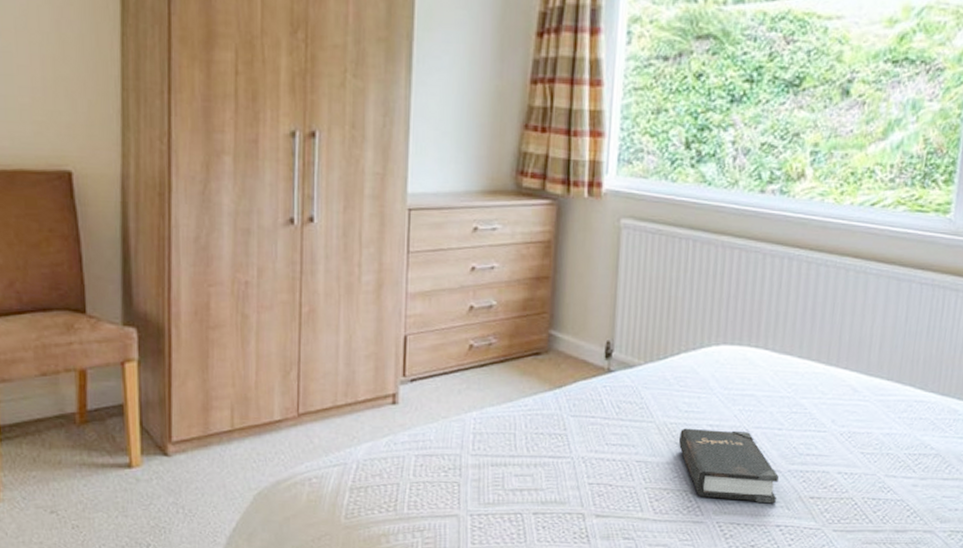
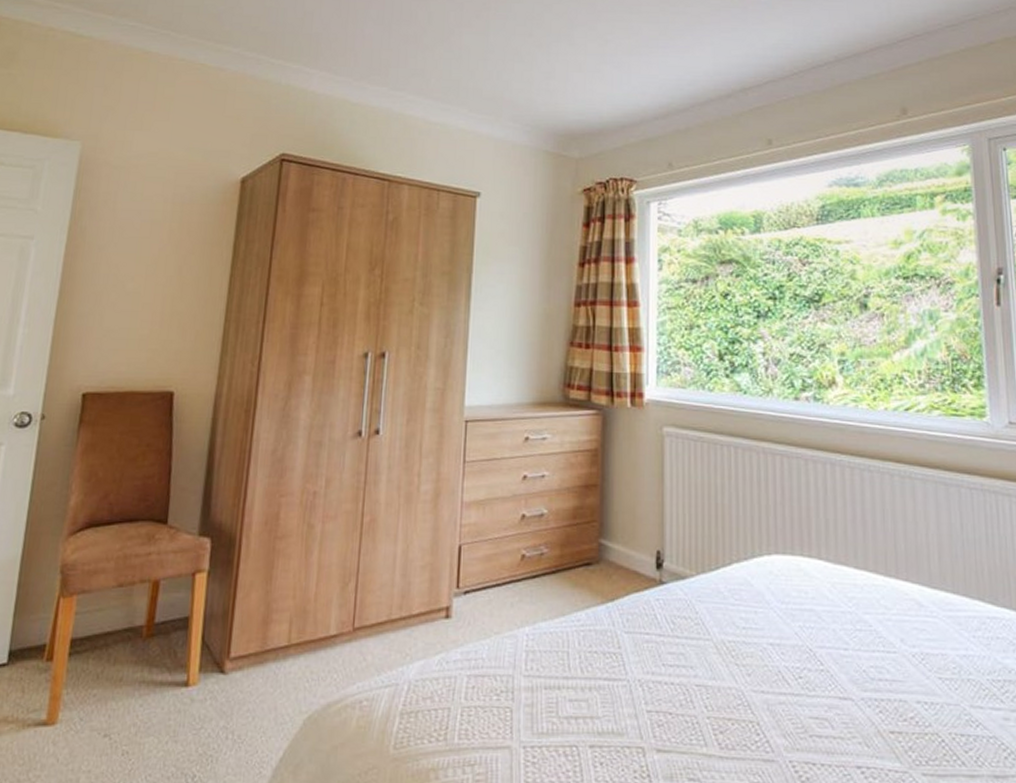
hardback book: present [679,428,779,504] -> none [740,647,852,739]

